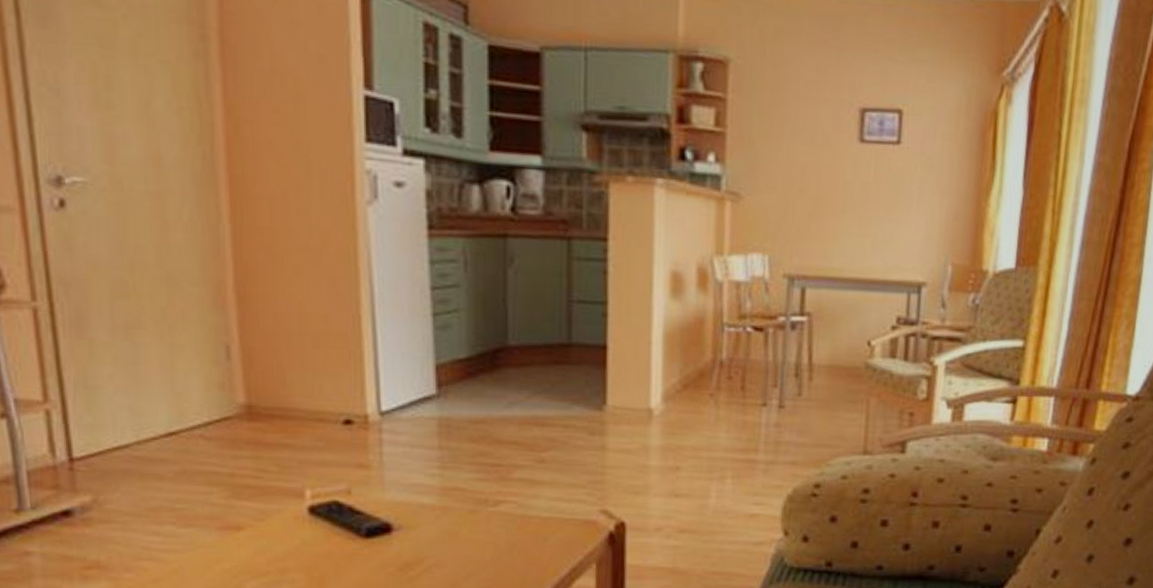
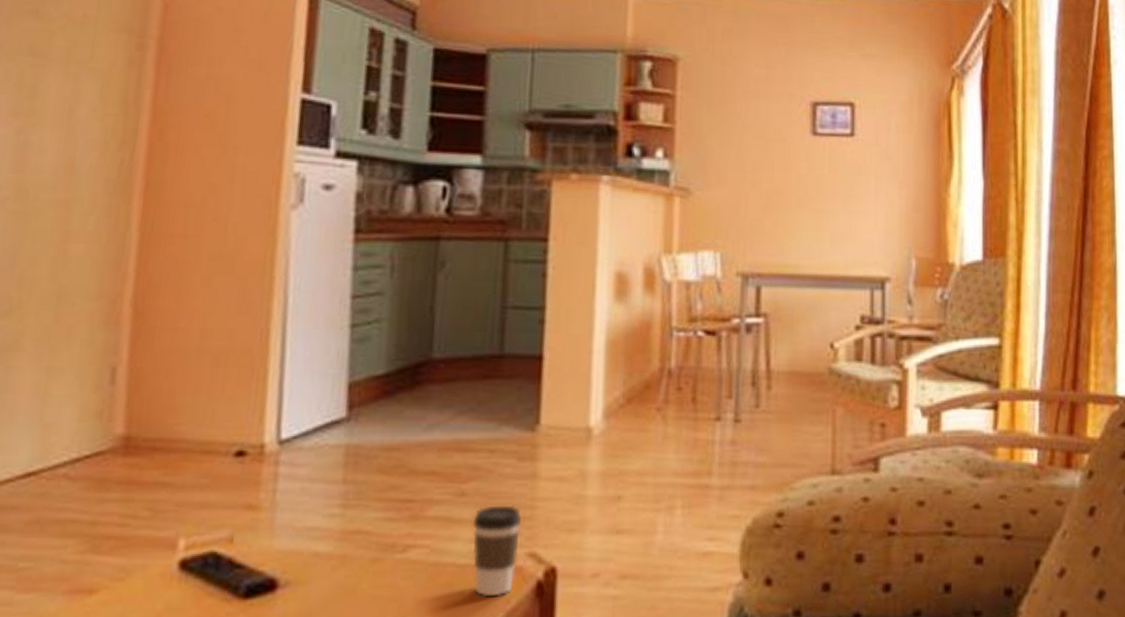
coffee cup: none [552,471,593,544] -> present [472,505,521,597]

